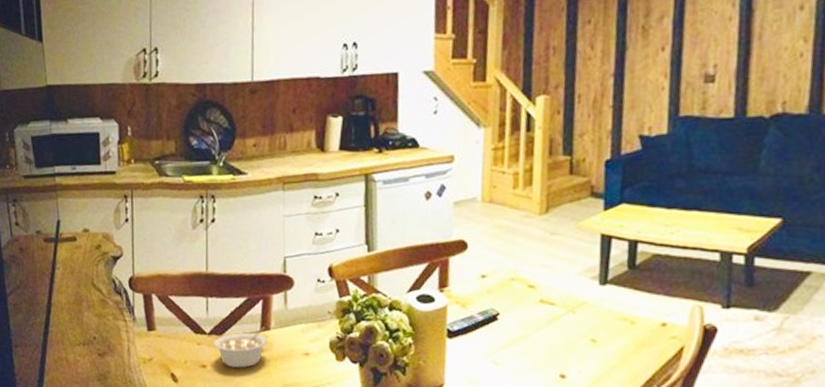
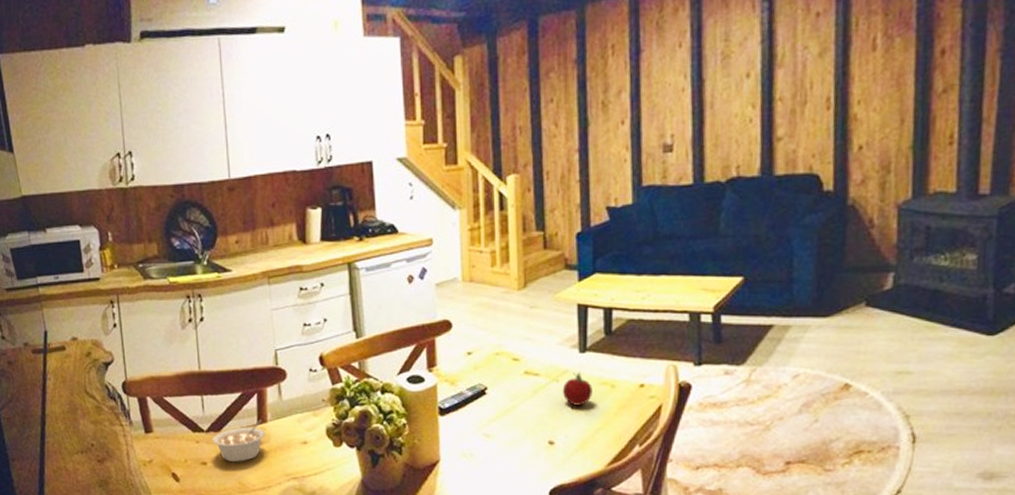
fruit: none [578,304,611,340] -> present [562,371,593,406]

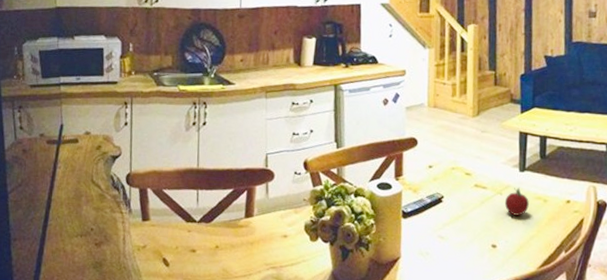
legume: present [212,419,266,463] -> none [203,214,251,252]

